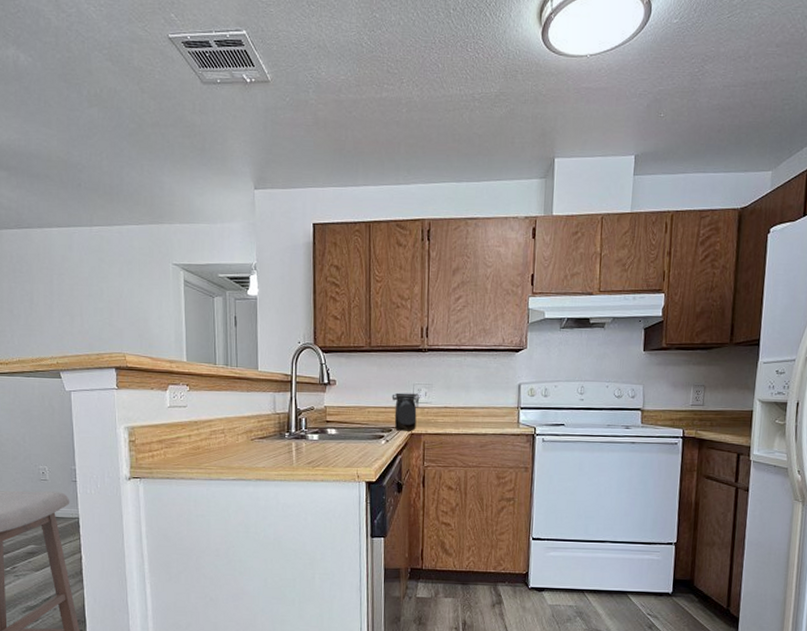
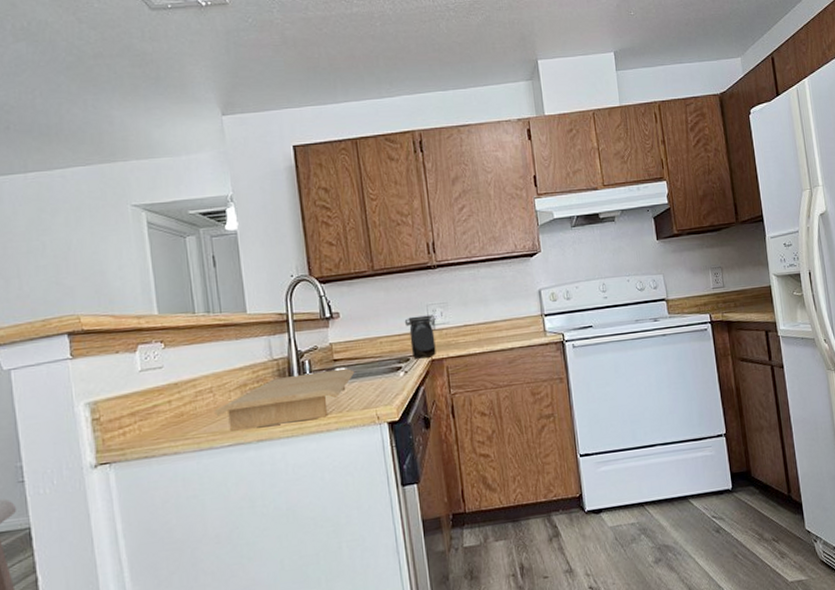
cutting board: none [224,429,343,469] -> present [214,368,355,431]

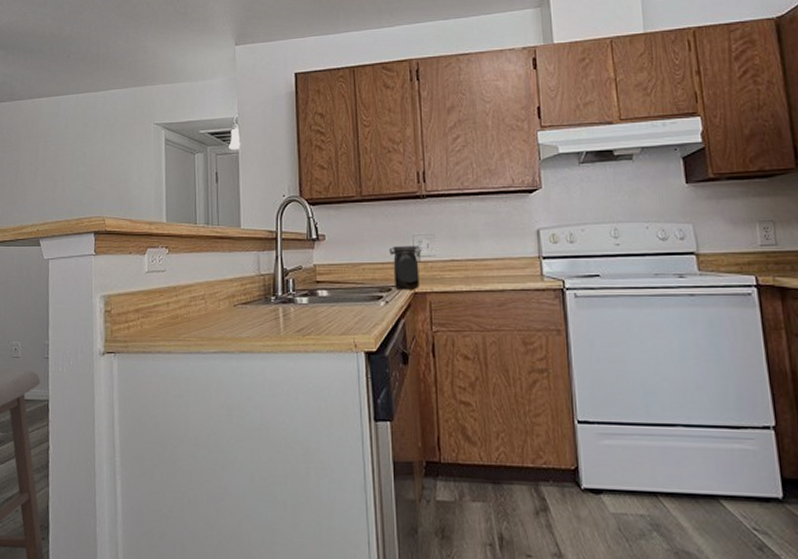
cutting board: present [214,368,355,431] -> none [204,291,336,339]

